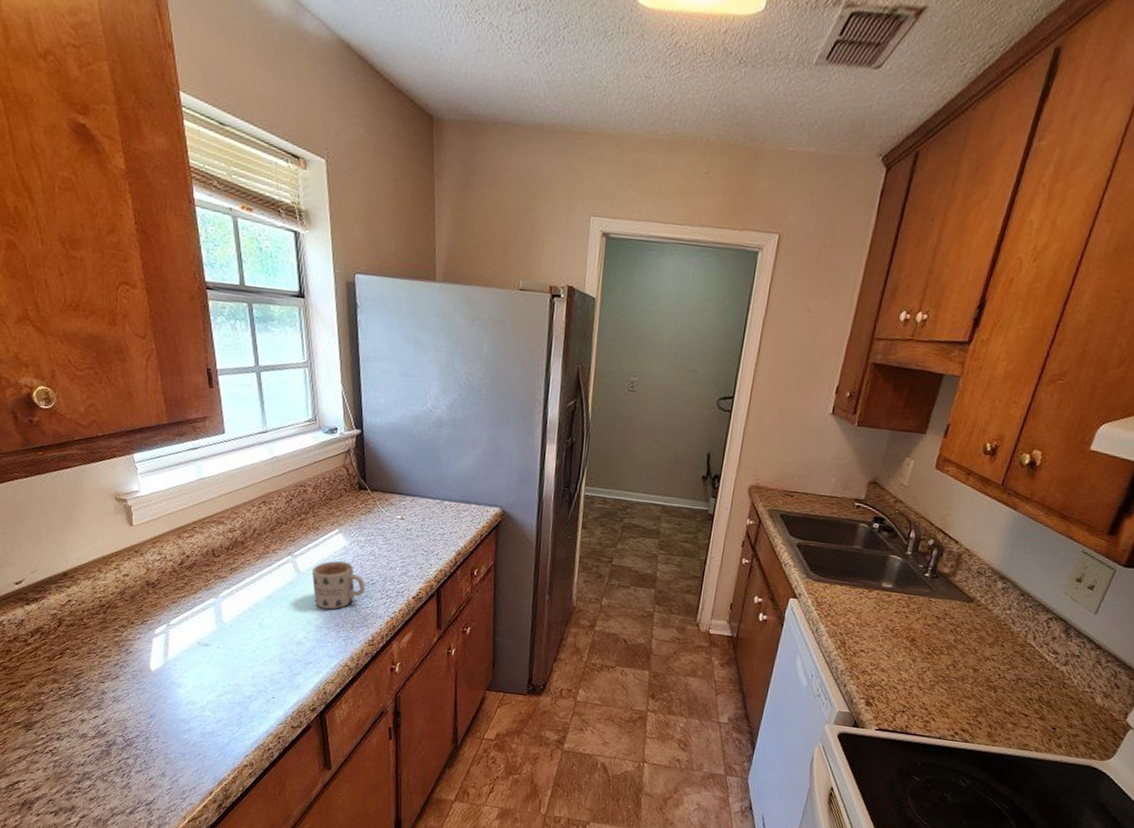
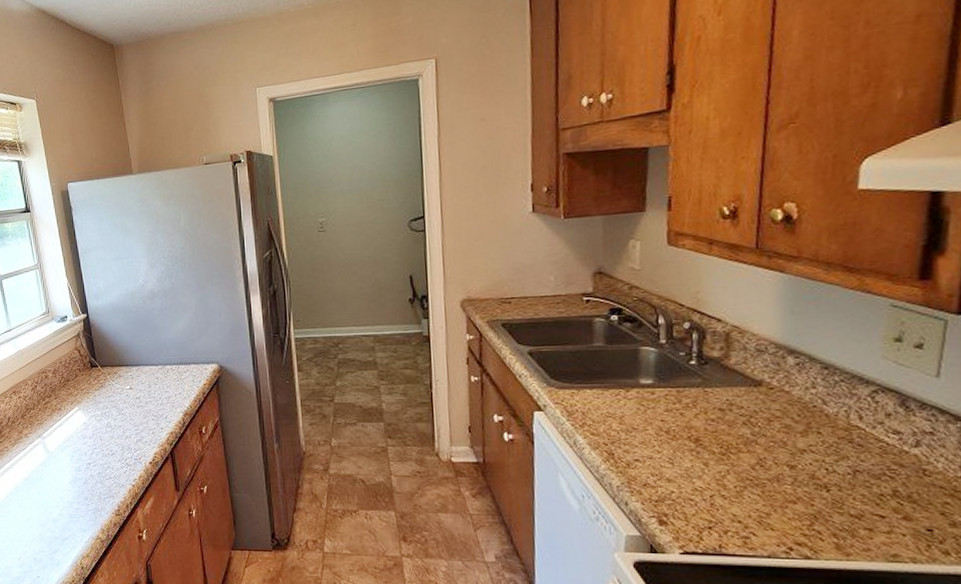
mug: present [311,561,365,610] -> none [59,437,107,484]

